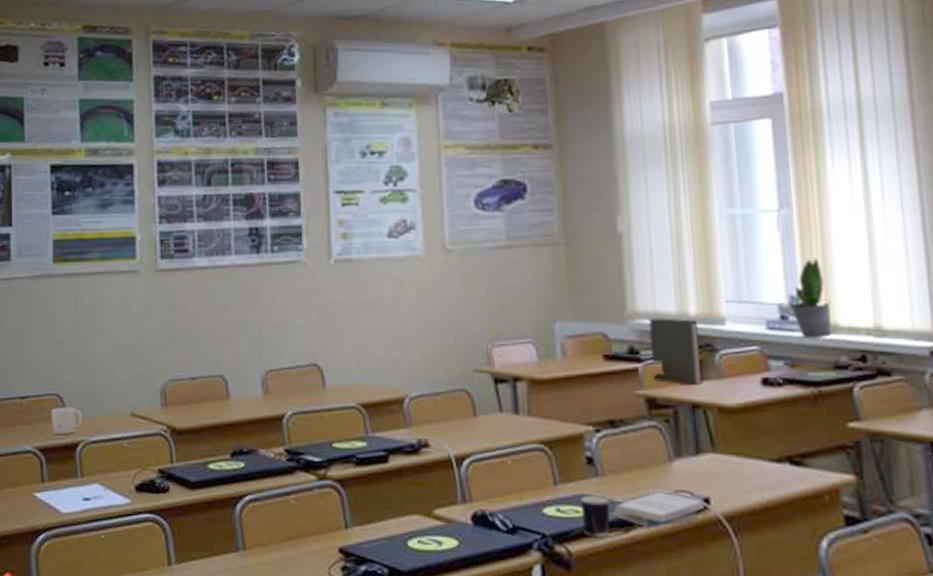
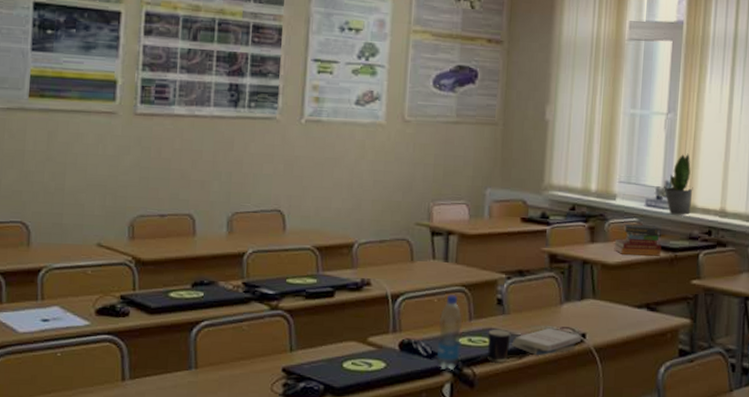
mug: present [51,407,83,435] -> none [14,234,48,261]
bottle: none [517,454,548,548] -> present [436,295,462,370]
binder: present [649,317,702,384] -> none [557,190,596,246]
books: none [731,353,799,393] -> present [614,223,662,256]

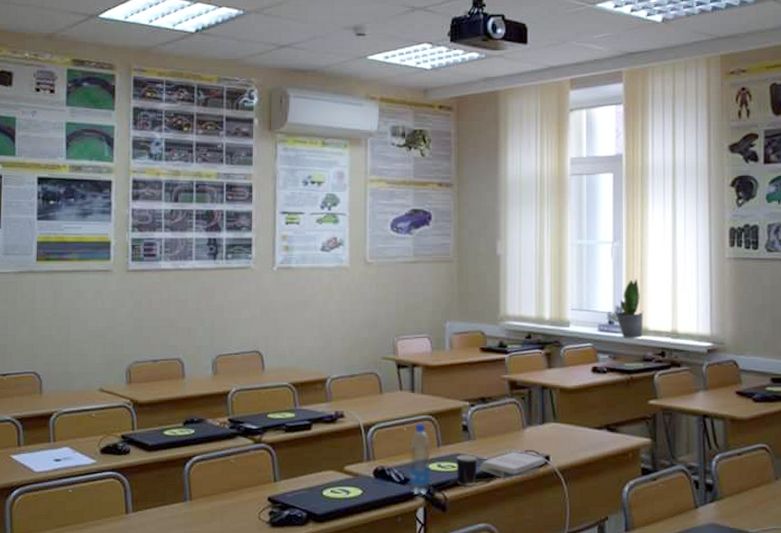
books: present [614,223,662,256] -> none [571,348,617,379]

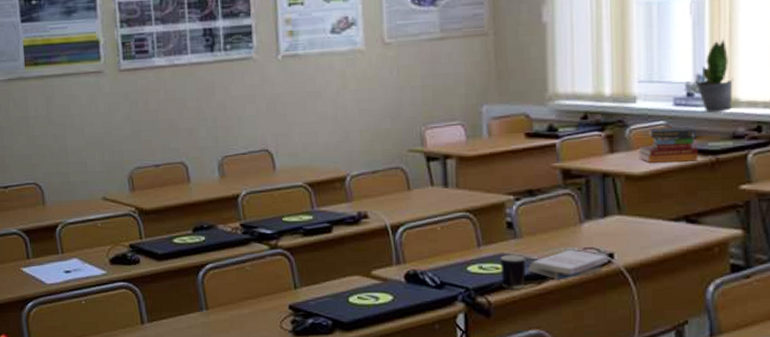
bottle: present [409,423,431,495] -> none [445,221,471,299]
books: none [571,348,617,379] -> present [638,126,698,163]

